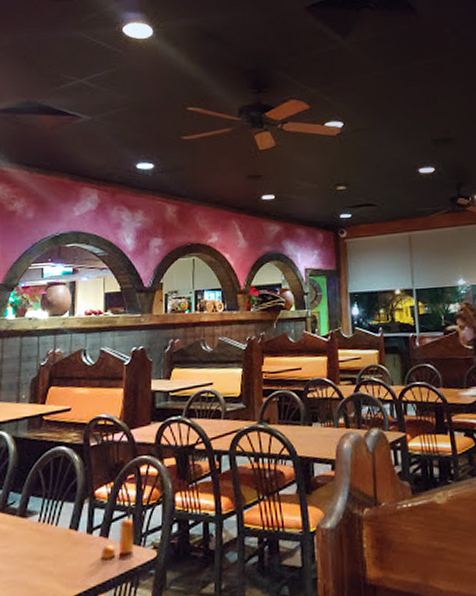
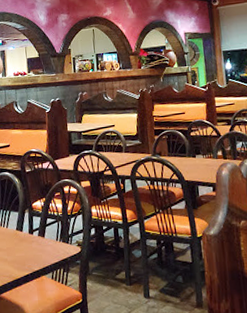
pepper shaker: present [101,518,135,559] -> none [40,223,64,252]

